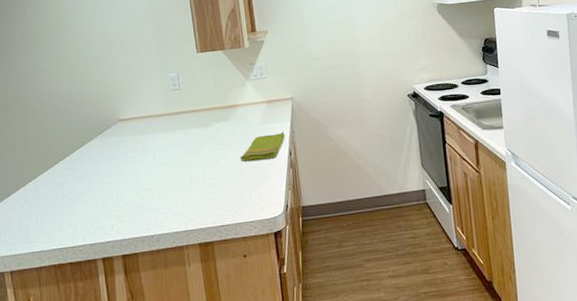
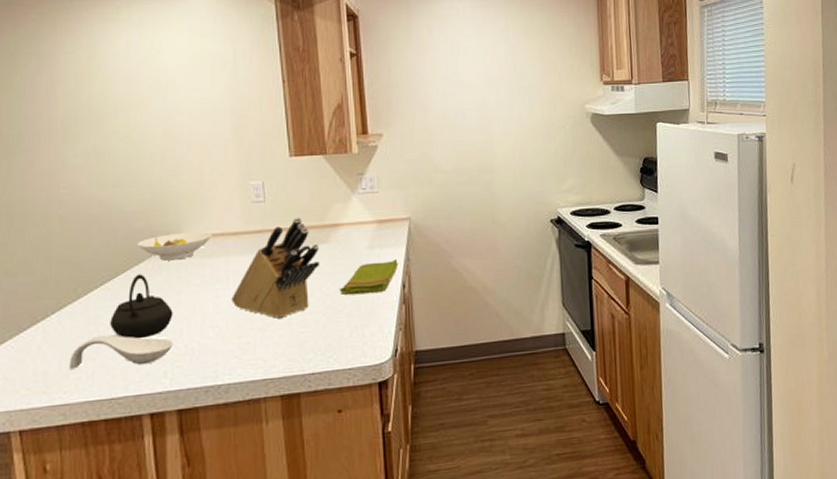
spoon rest: none [44,197,117,224] -> present [70,335,173,369]
kettle: none [71,149,116,200] -> present [110,274,173,339]
bowl: none [87,115,142,139] -> present [137,232,212,261]
knife block: none [158,100,224,182] -> present [231,217,320,318]

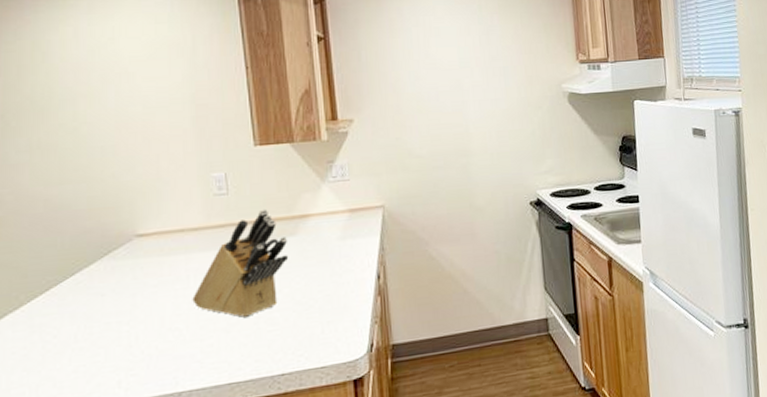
spoon rest: present [70,335,173,369] -> none [11,344,128,384]
kettle: present [110,274,173,339] -> none [57,276,128,348]
bowl: present [137,232,212,261] -> none [87,228,171,261]
dish towel: present [340,259,398,295] -> none [311,249,372,289]

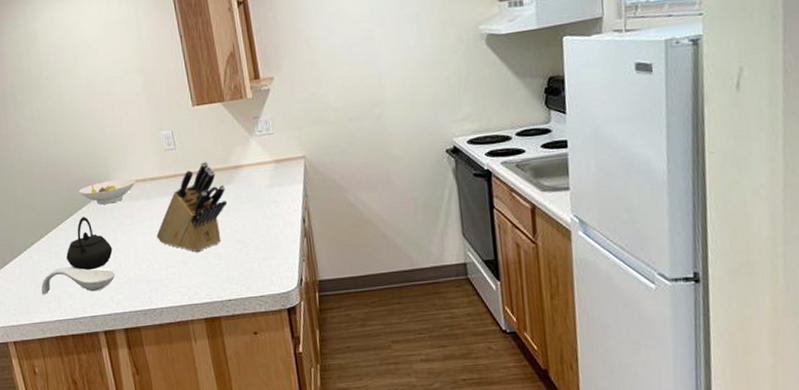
spoon rest: none [11,344,128,384] -> present [41,267,115,295]
kettle: none [57,276,128,348] -> present [66,216,113,271]
bowl: none [87,228,171,261] -> present [78,178,136,205]

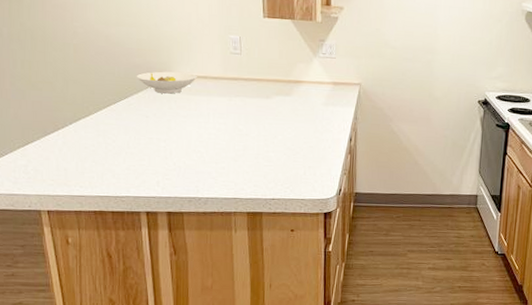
spoon rest: present [41,267,115,295] -> none [84,147,164,174]
kettle: present [66,216,113,271] -> none [115,101,165,154]
knife block: present [156,161,228,252] -> none [211,70,284,152]

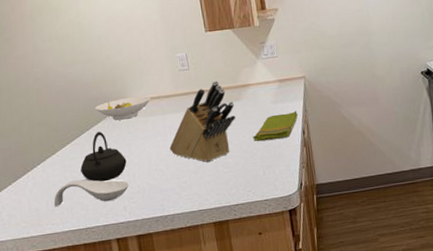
spoon rest: none [84,147,164,174] -> present [54,179,129,207]
kettle: none [115,101,165,154] -> present [80,131,127,182]
knife block: none [211,70,284,152] -> present [169,80,236,162]
dish towel: none [299,117,347,142] -> present [253,111,298,141]

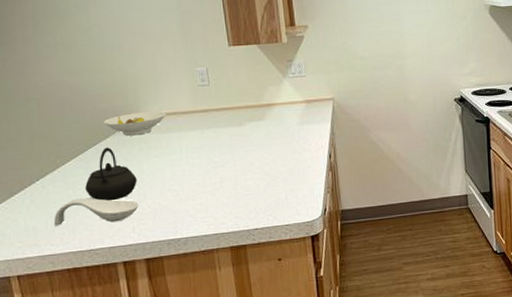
knife block: present [169,80,236,162] -> none [185,98,259,183]
dish towel: present [253,111,298,141] -> none [276,133,325,163]

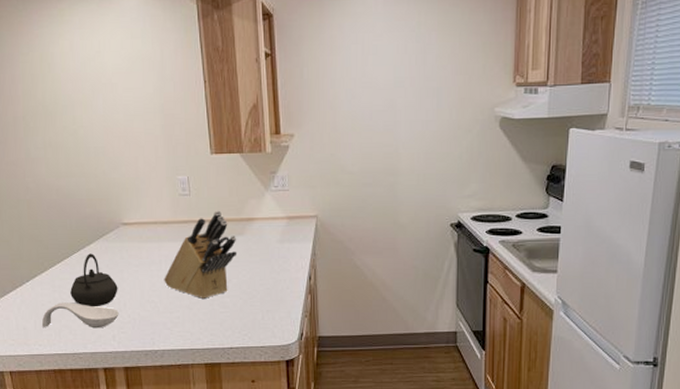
bowl: present [103,111,166,136] -> none [87,220,147,243]
knife block: none [185,98,259,183] -> present [164,210,237,299]

